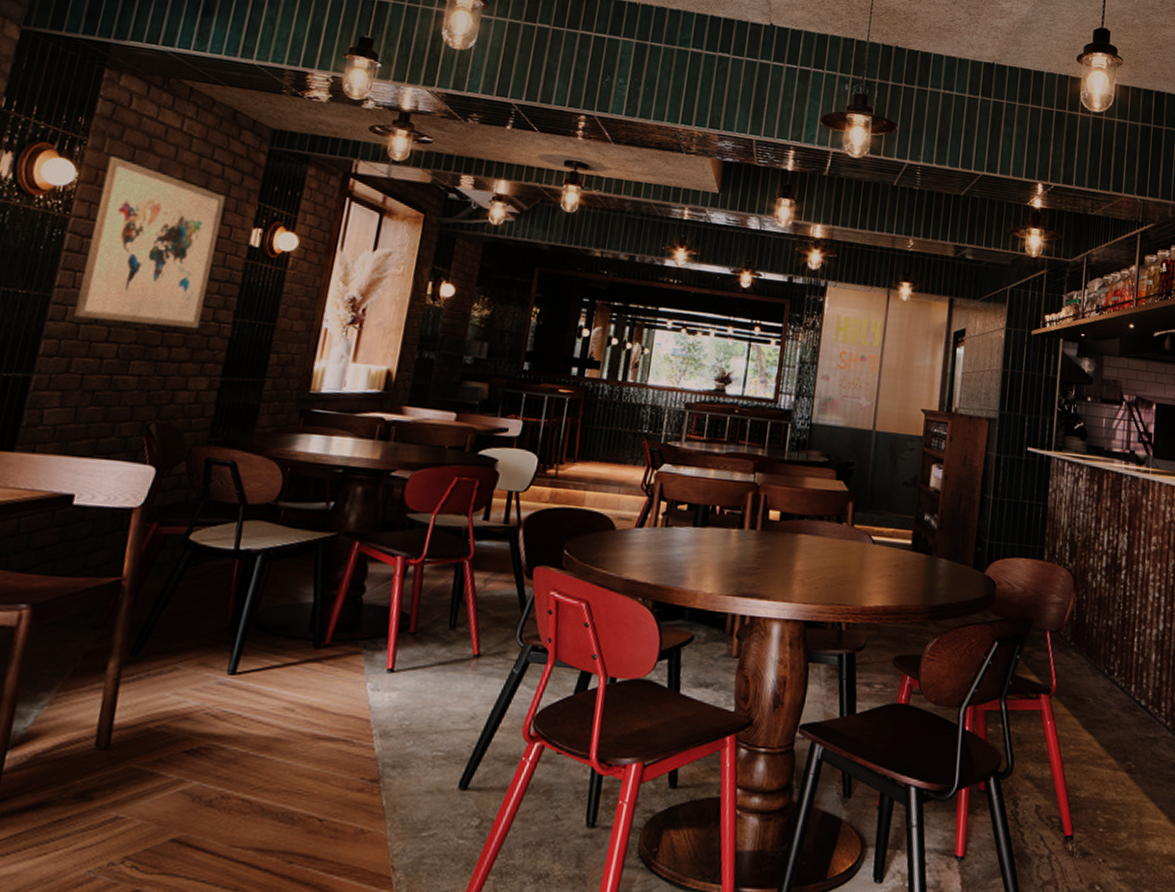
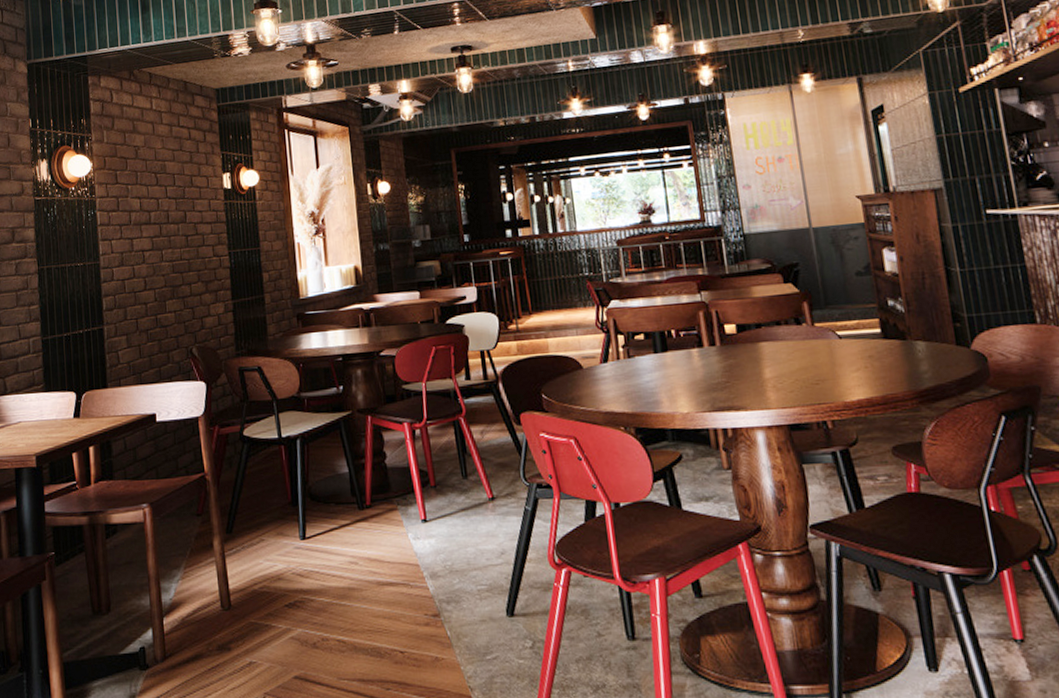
wall art: present [74,156,226,329] -> none [109,143,206,276]

